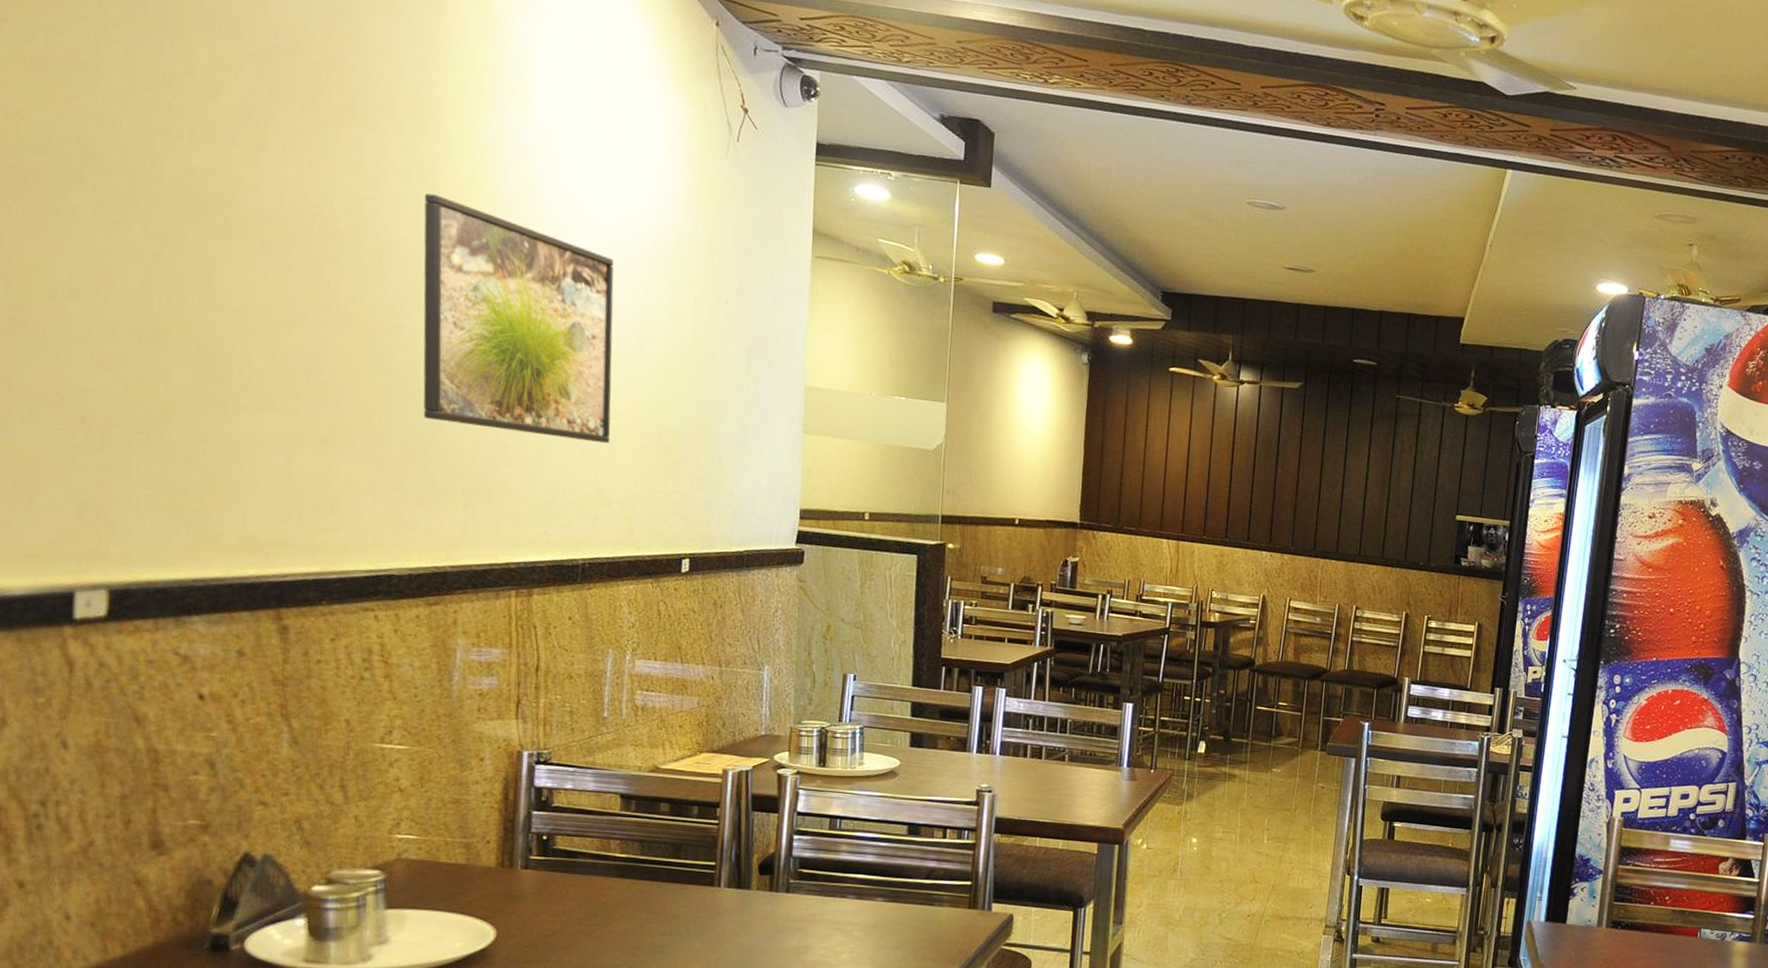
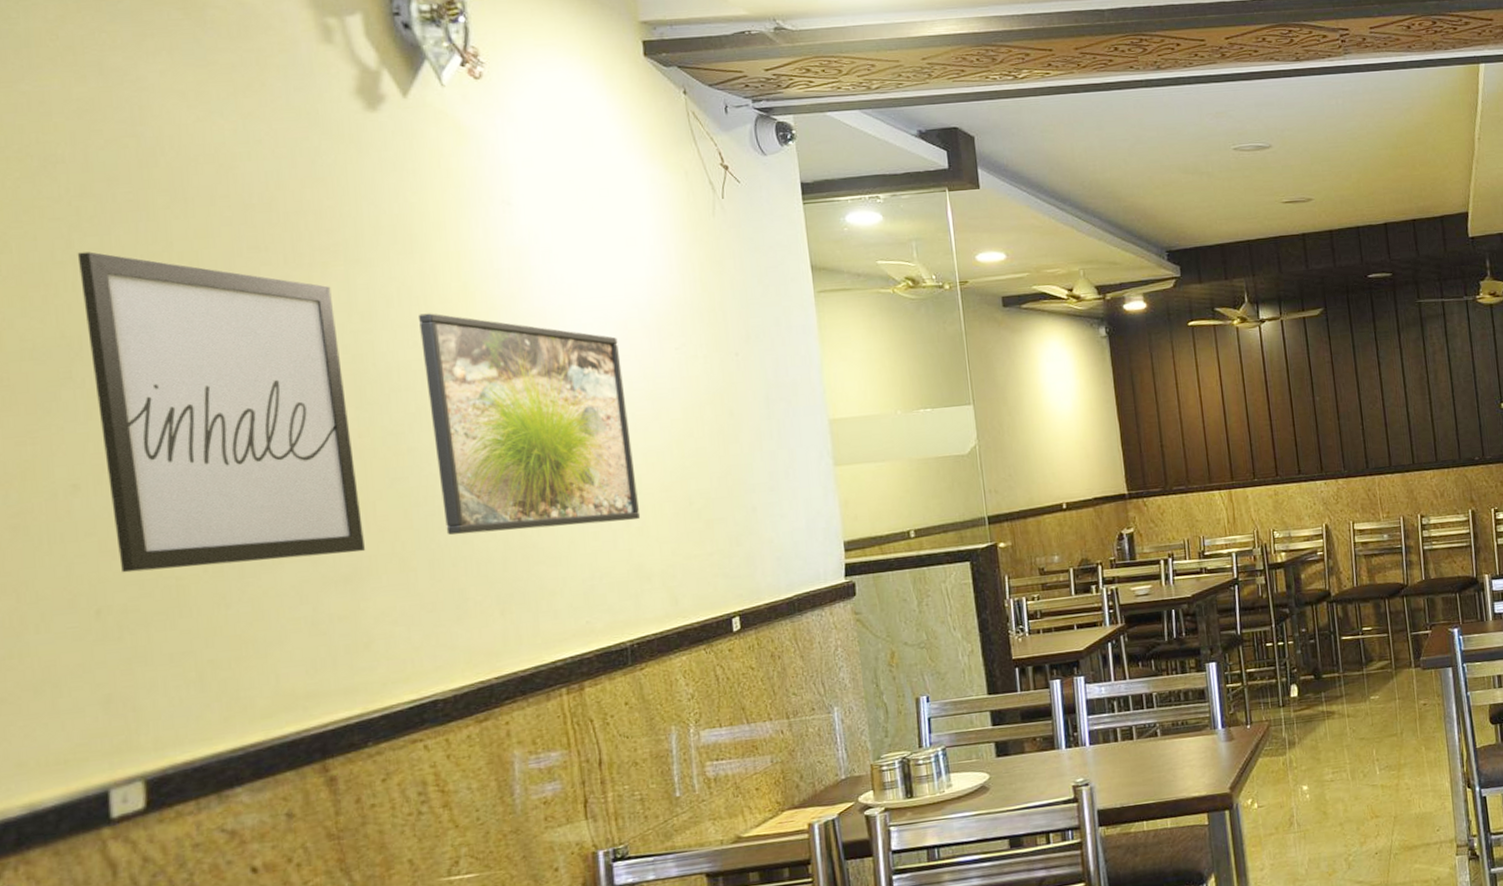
wall art: none [101,57,344,417] -> present [77,251,365,573]

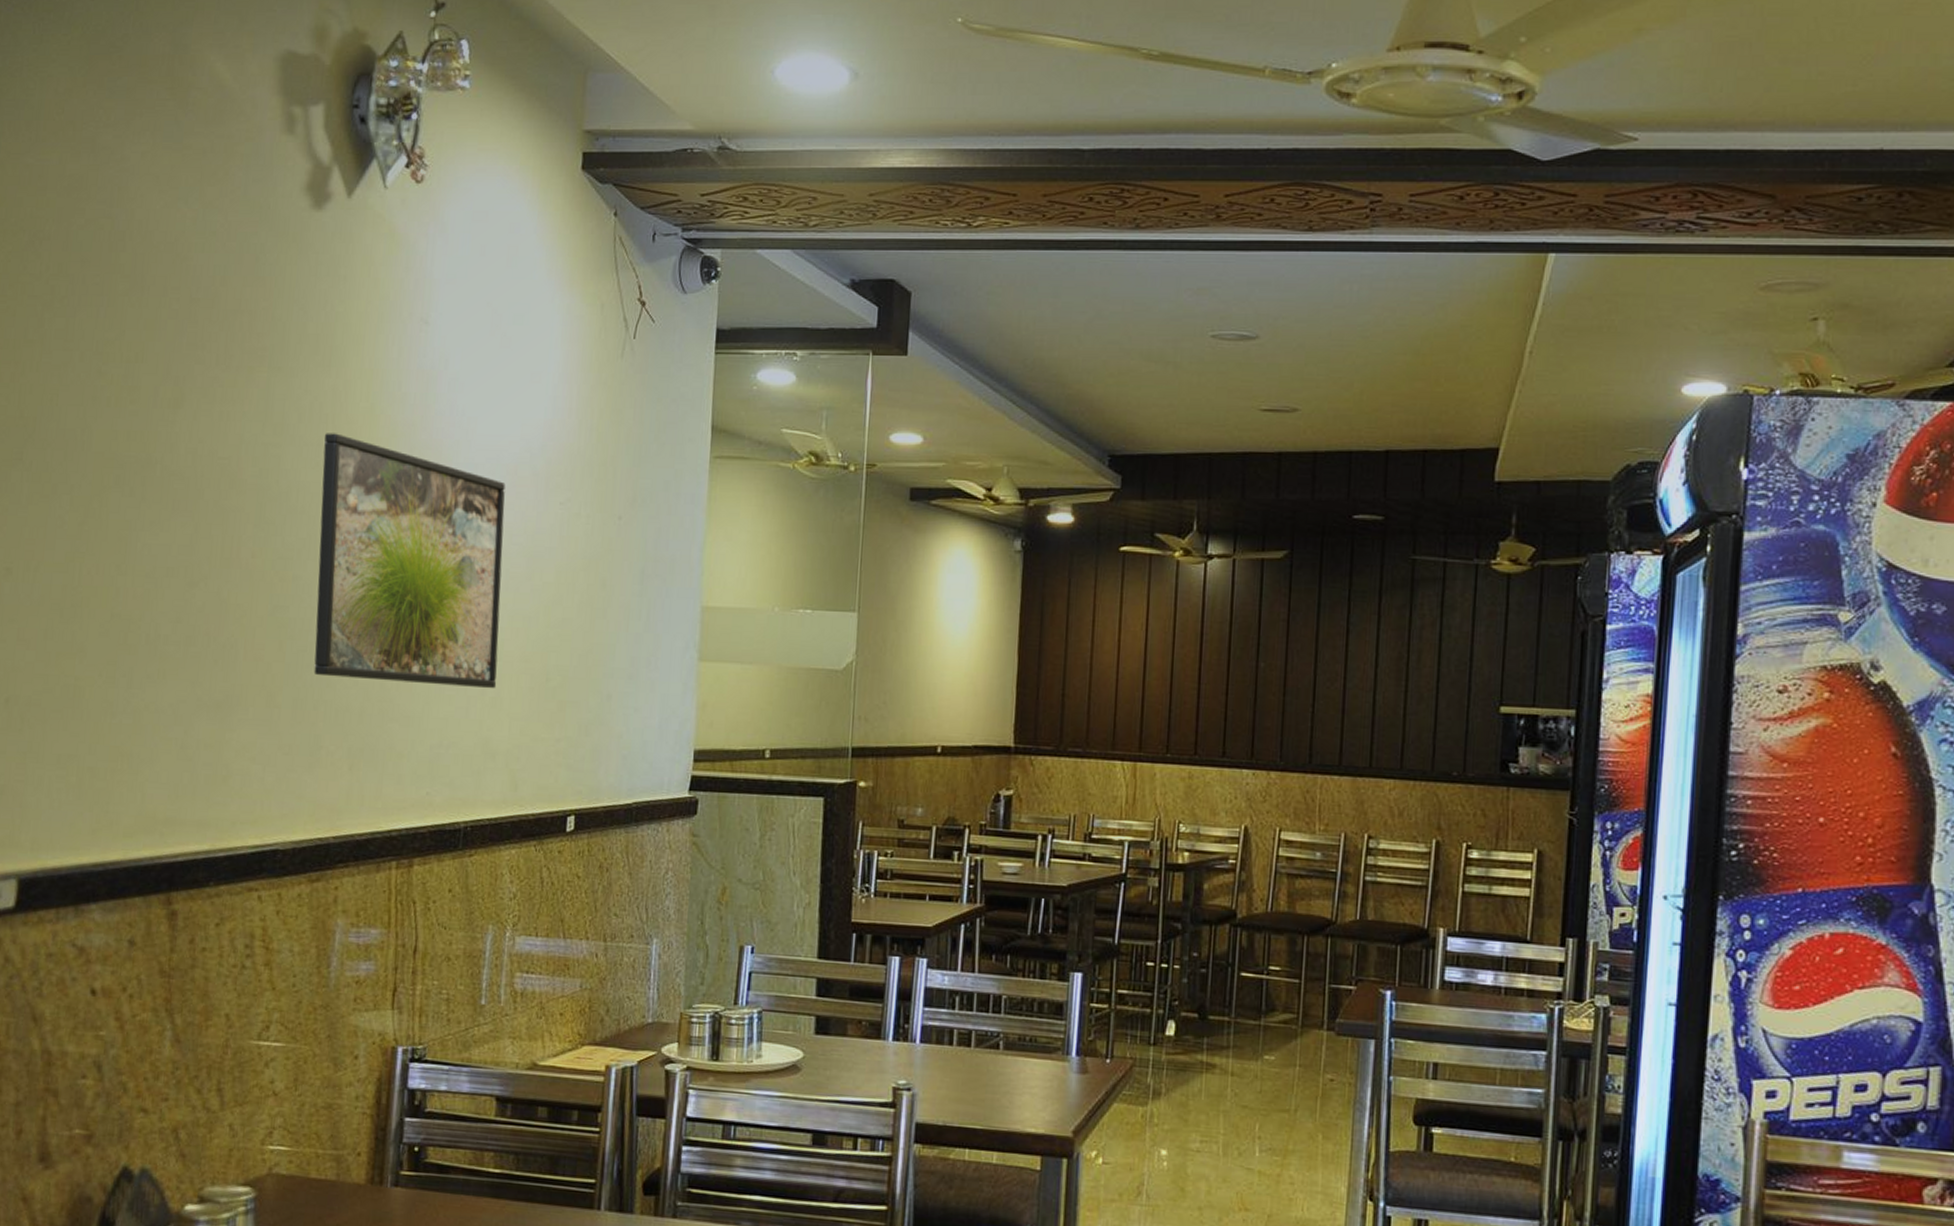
wall art: present [77,251,365,573] -> none [32,333,252,679]

